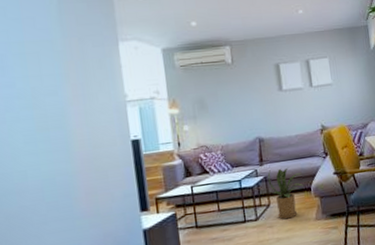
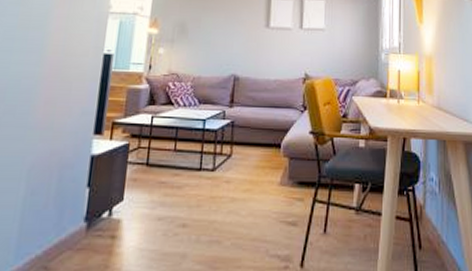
house plant: present [267,167,303,220] -> none [234,114,274,177]

